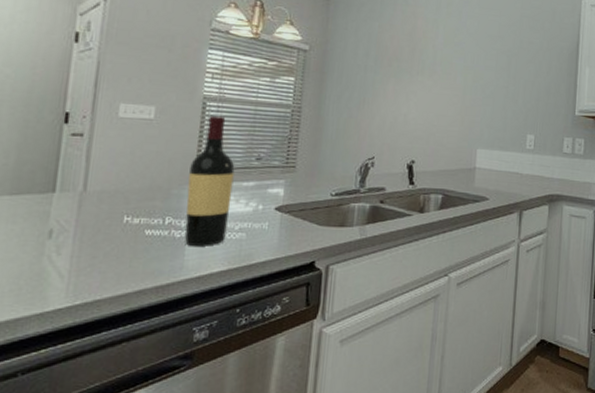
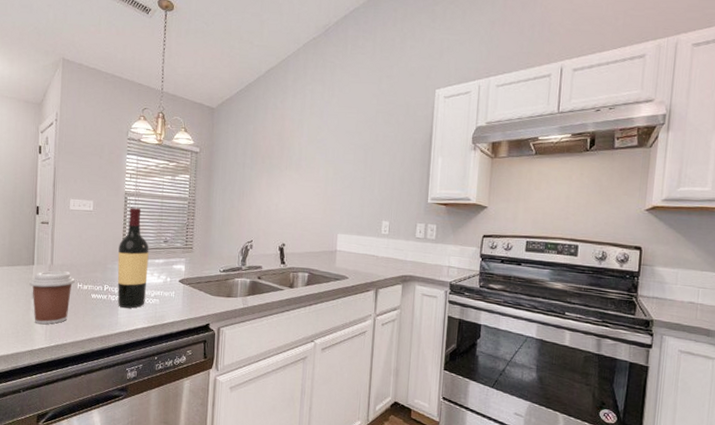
coffee cup: none [45,200,121,276] -> present [29,271,75,325]

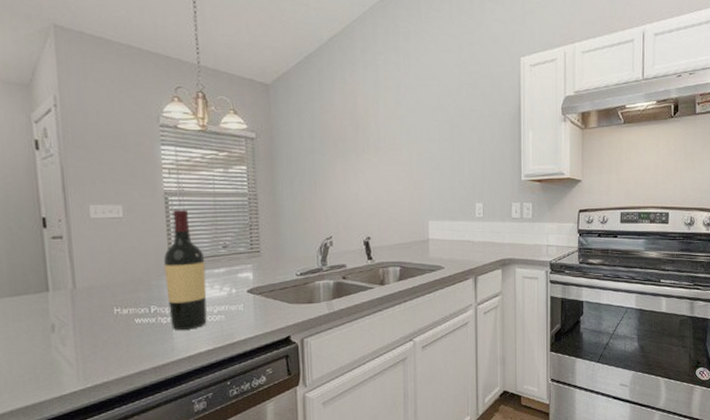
coffee cup: present [29,271,75,325] -> none [45,295,110,364]

